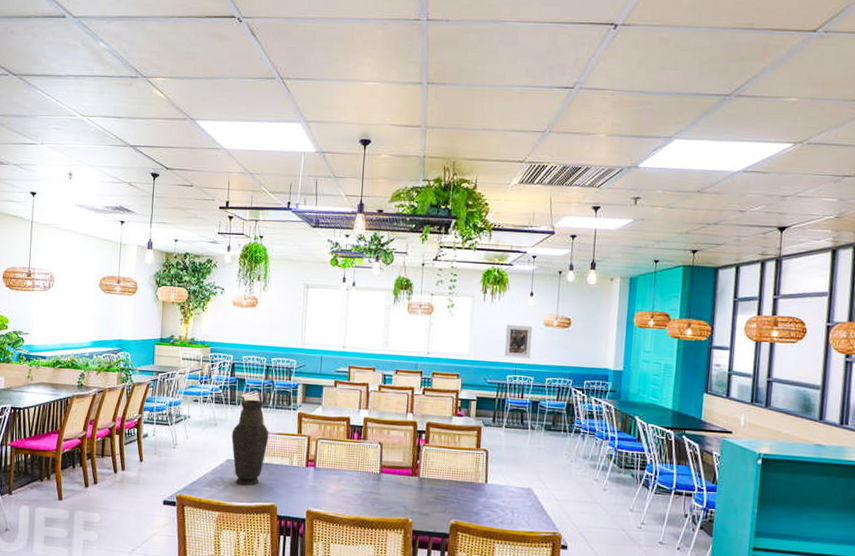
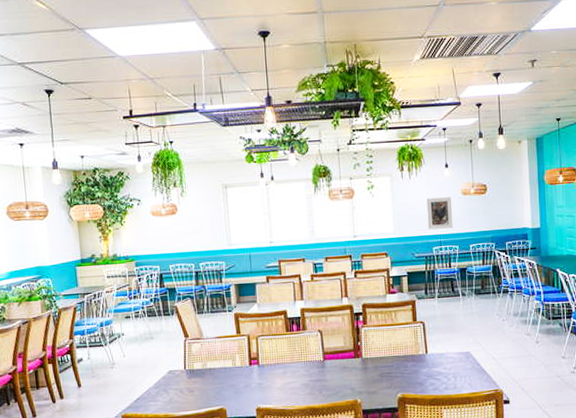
vase: present [231,399,269,486] -> none [169,307,208,394]

